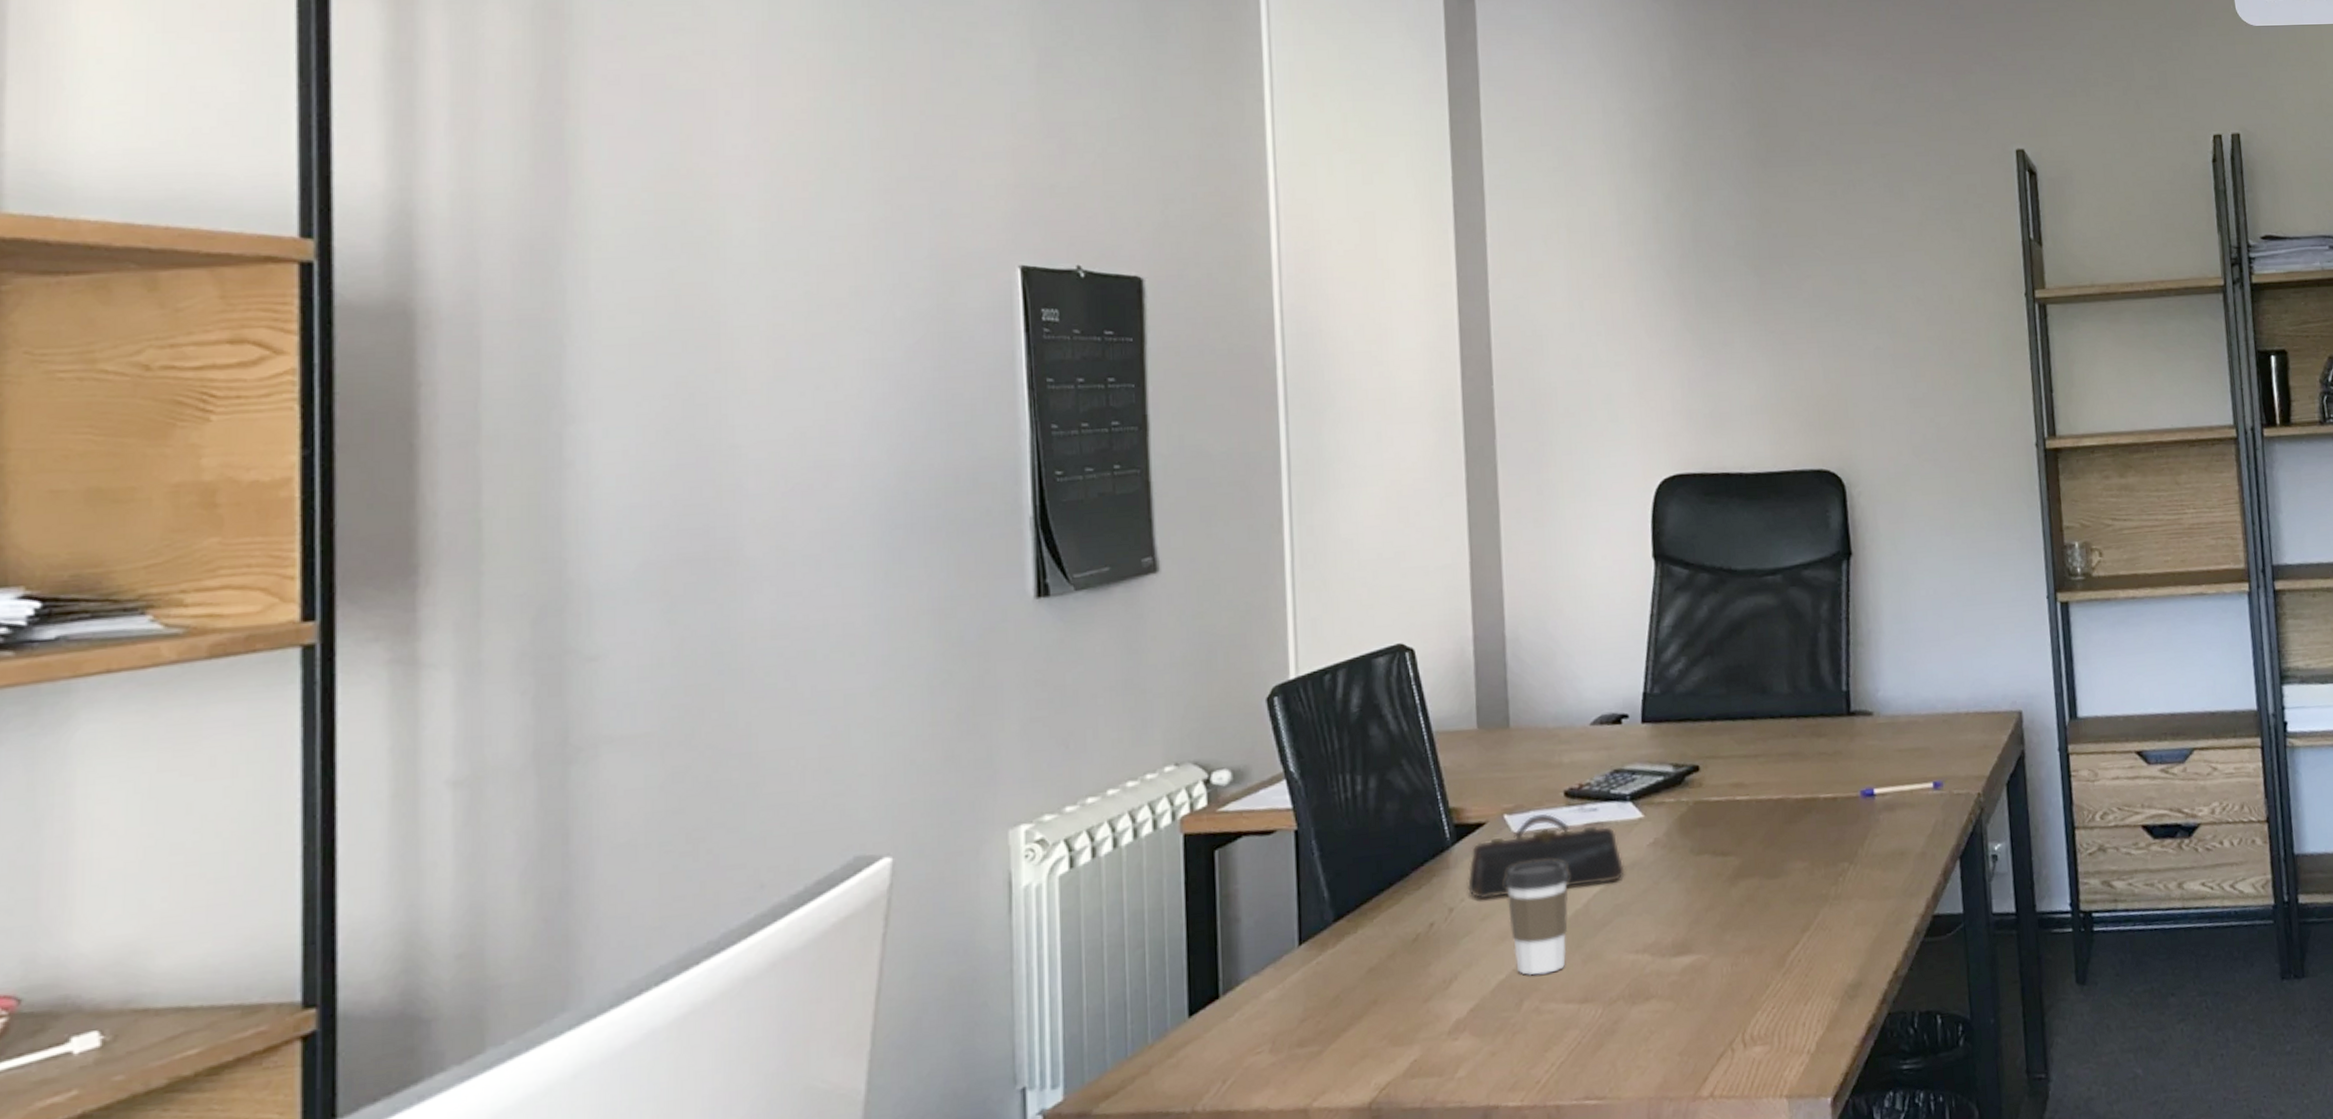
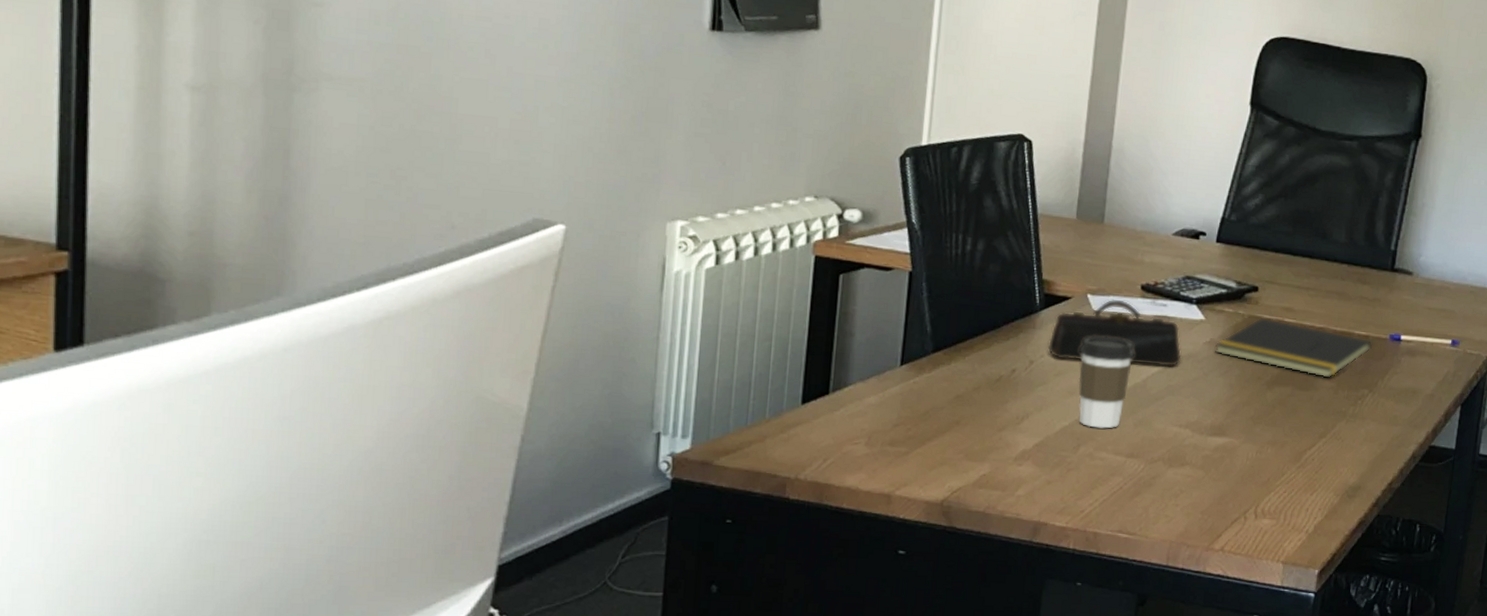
notepad: none [1662,799,1844,859] -> present [1215,317,1373,379]

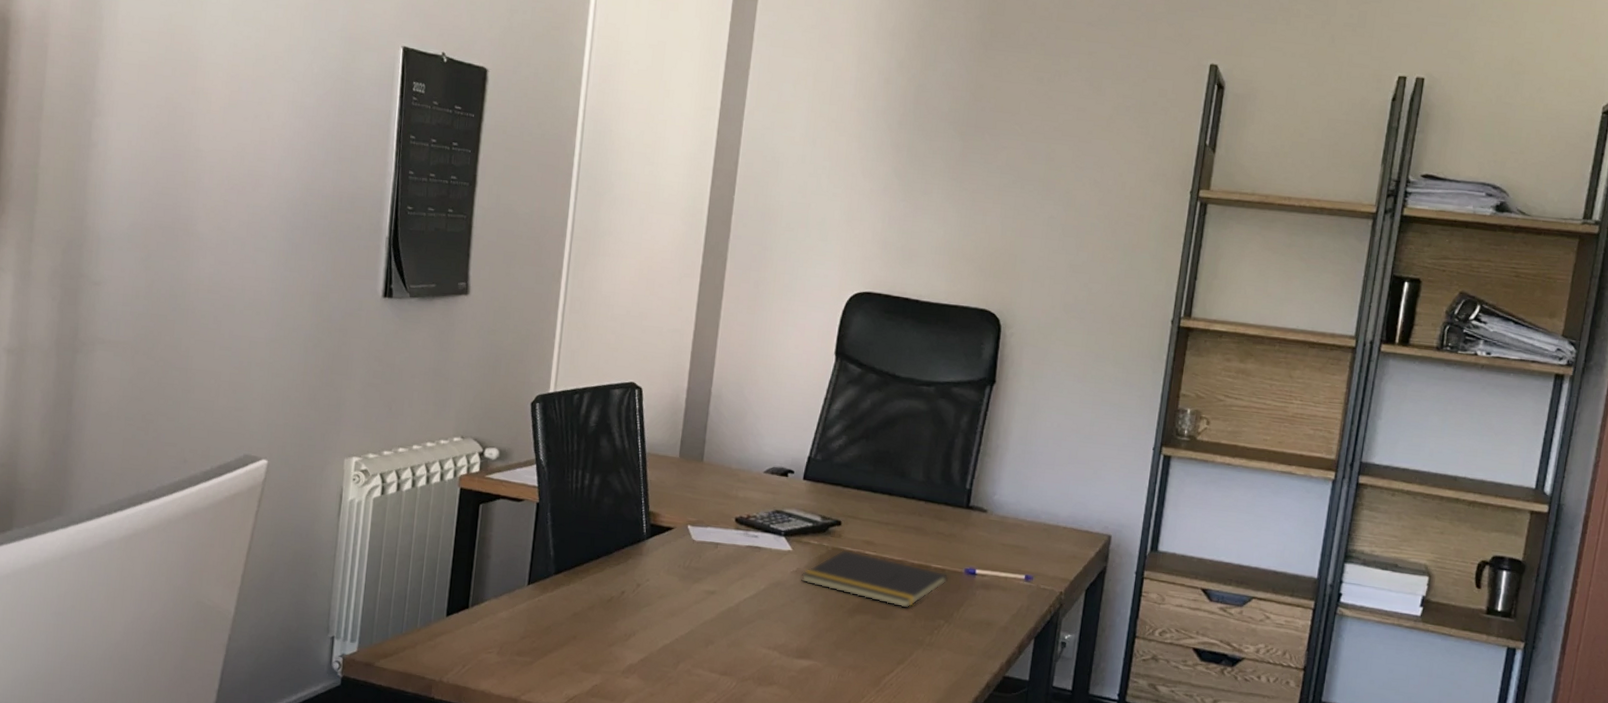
pencil case: present [1047,299,1182,367] -> none [652,530,771,593]
coffee cup: present [1078,336,1134,429] -> none [679,563,729,648]

